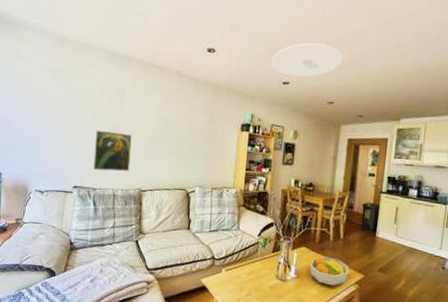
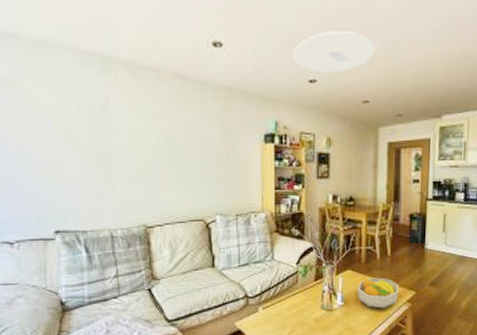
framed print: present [93,130,132,172] -> none [75,156,129,209]

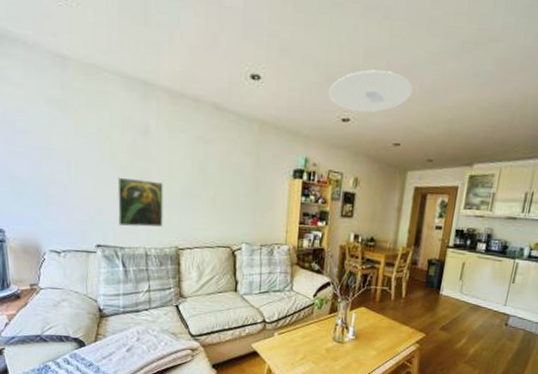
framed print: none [75,156,129,209] -> present [117,177,163,227]
fruit bowl: present [358,277,399,309] -> none [368,316,410,346]

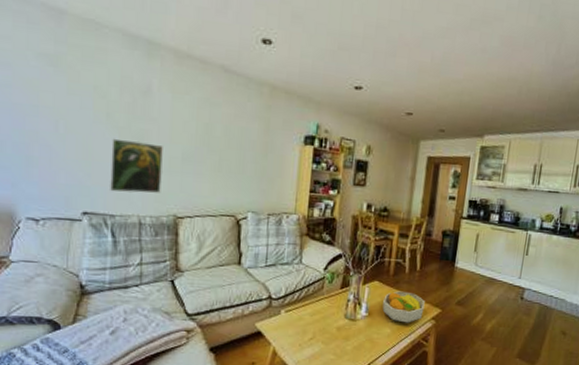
ceiling light: present [328,69,413,113] -> none [341,40,425,82]
fruit bowl: none [368,316,410,346] -> present [382,291,425,323]

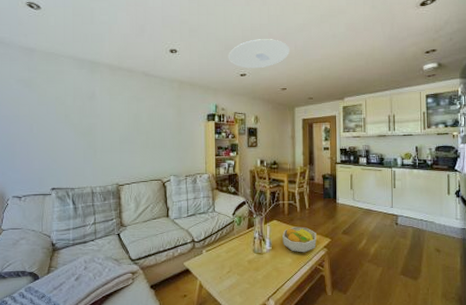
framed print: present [110,138,163,194] -> none [70,132,106,171]
ceiling light: none [341,40,425,82] -> present [228,39,290,69]

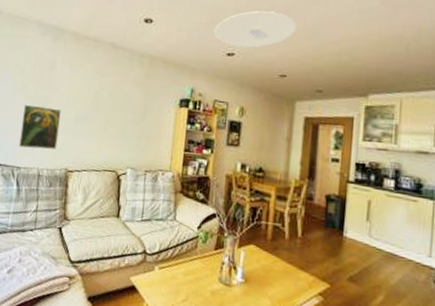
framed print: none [70,132,106,171] -> present [19,104,61,150]
fruit bowl: present [282,226,317,253] -> none [260,258,309,296]

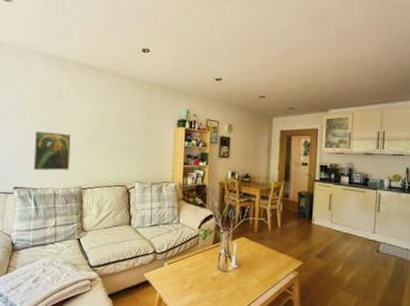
ceiling light: present [214,11,297,48] -> none [203,41,272,73]

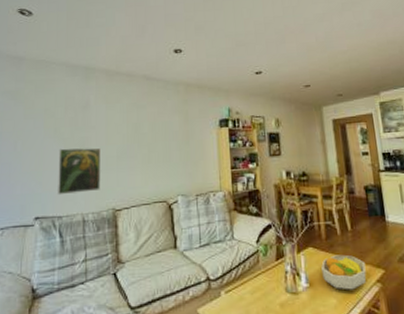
fruit bowl: none [250,245,287,274] -> present [321,254,366,290]

